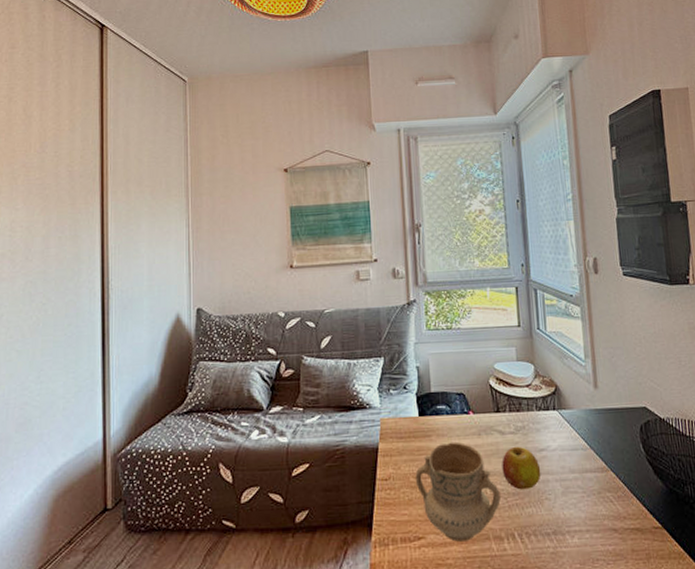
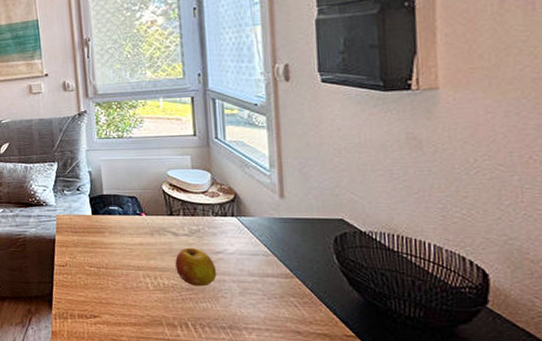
mug: present [415,441,501,542] -> none [90,239,174,324]

